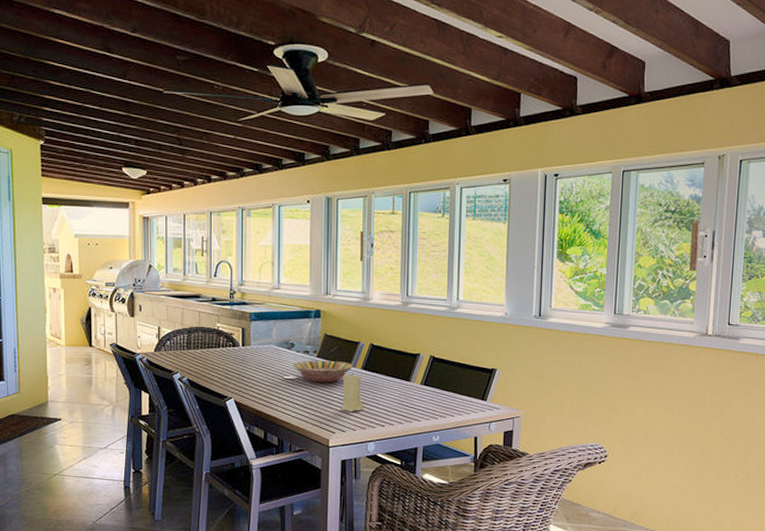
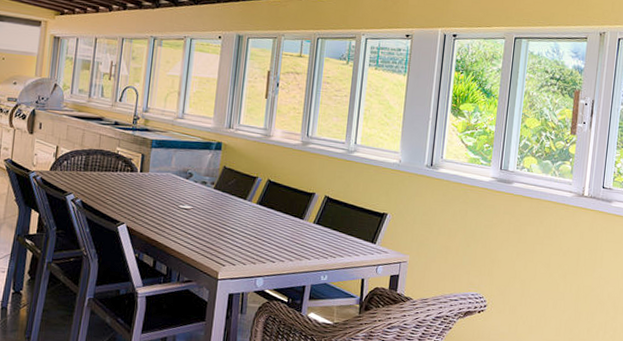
serving bowl: present [293,361,353,383] -> none [189,191,249,216]
candle: present [341,372,364,413] -> none [233,206,256,246]

